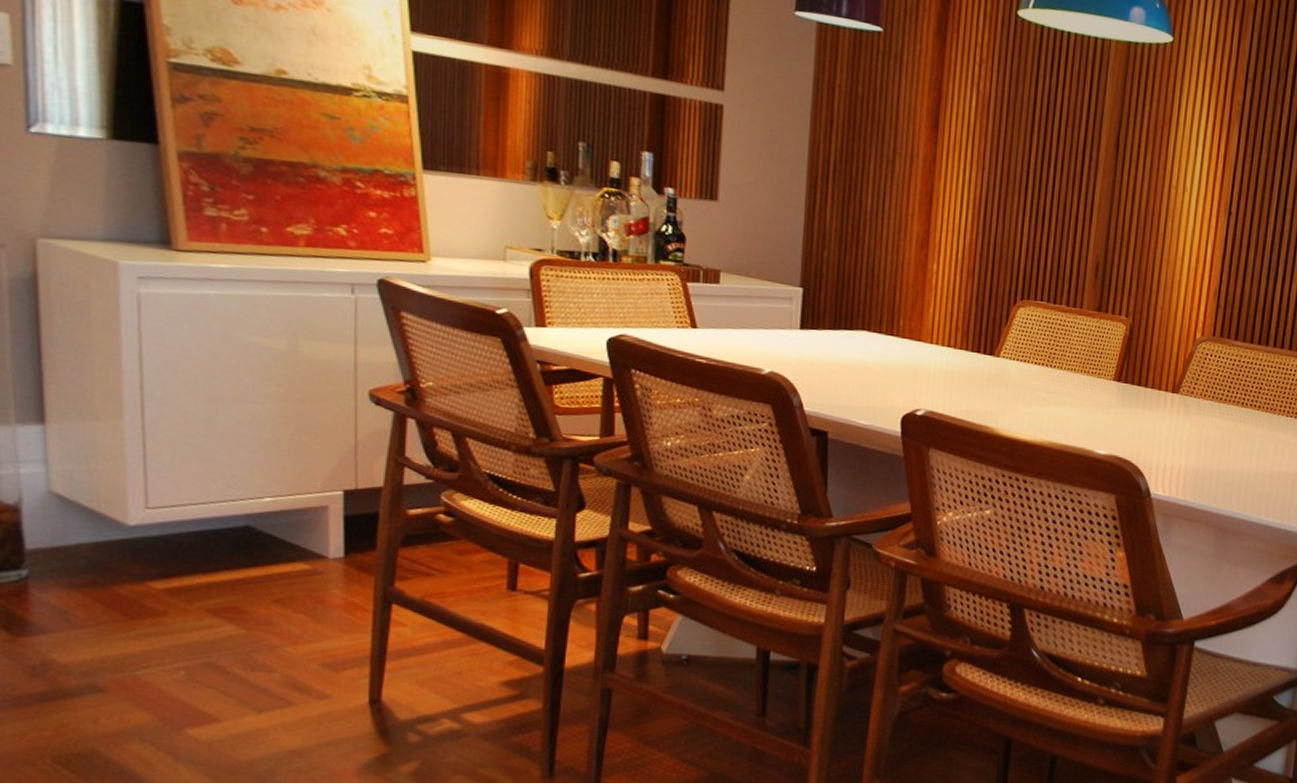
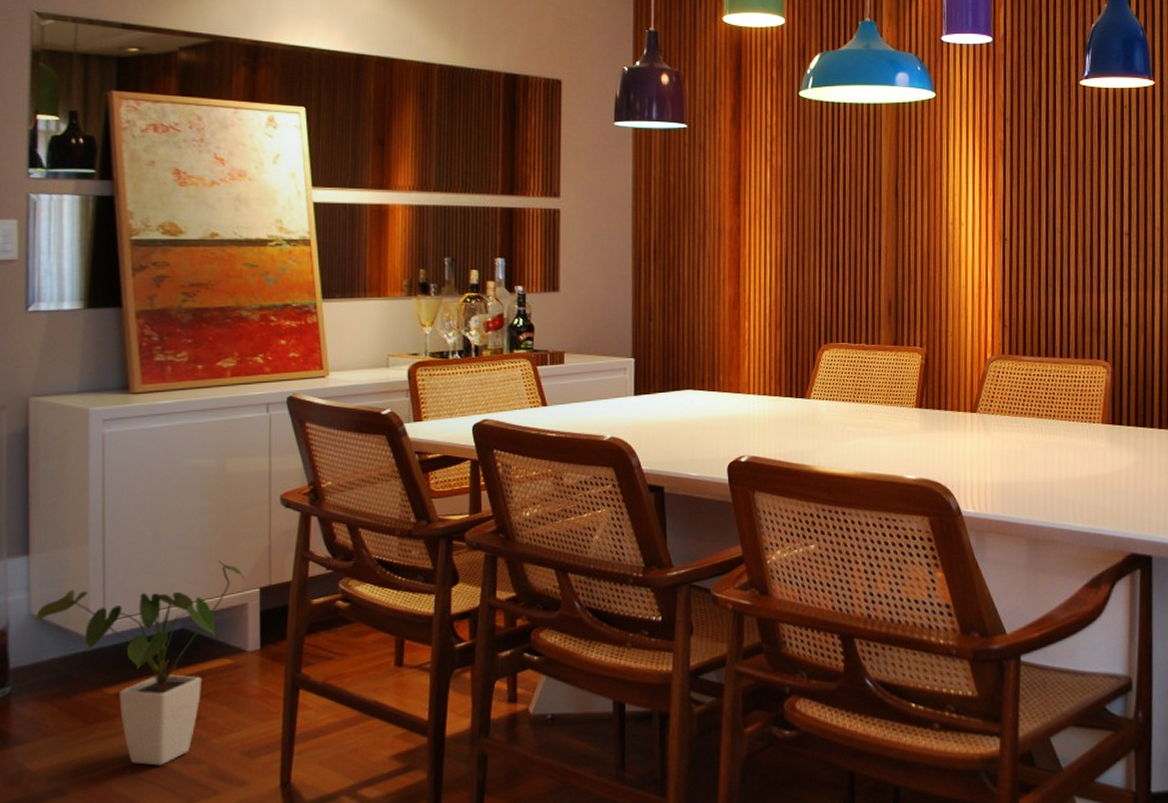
house plant: none [57,455,324,670] -> present [35,561,244,766]

